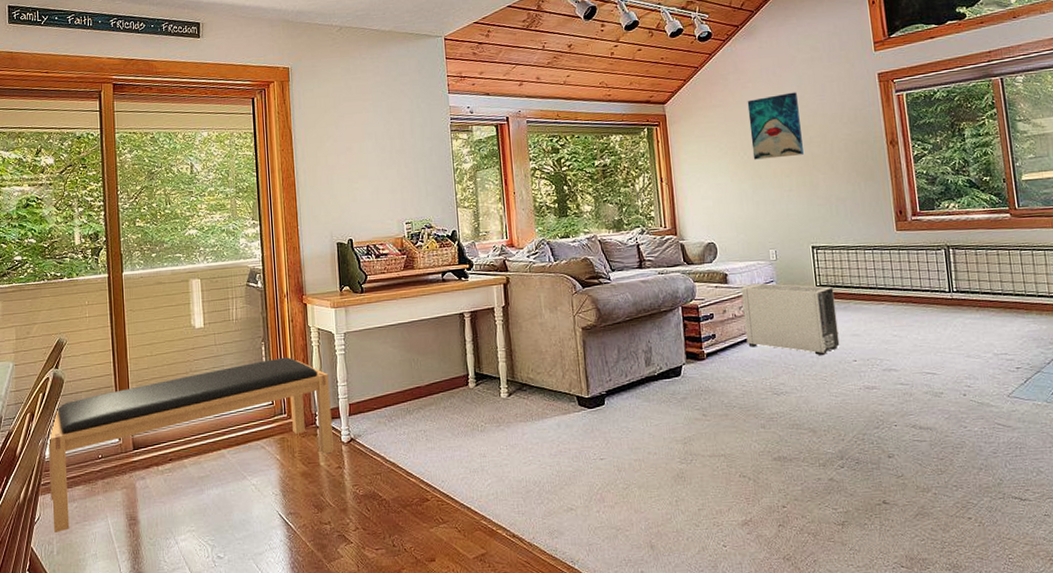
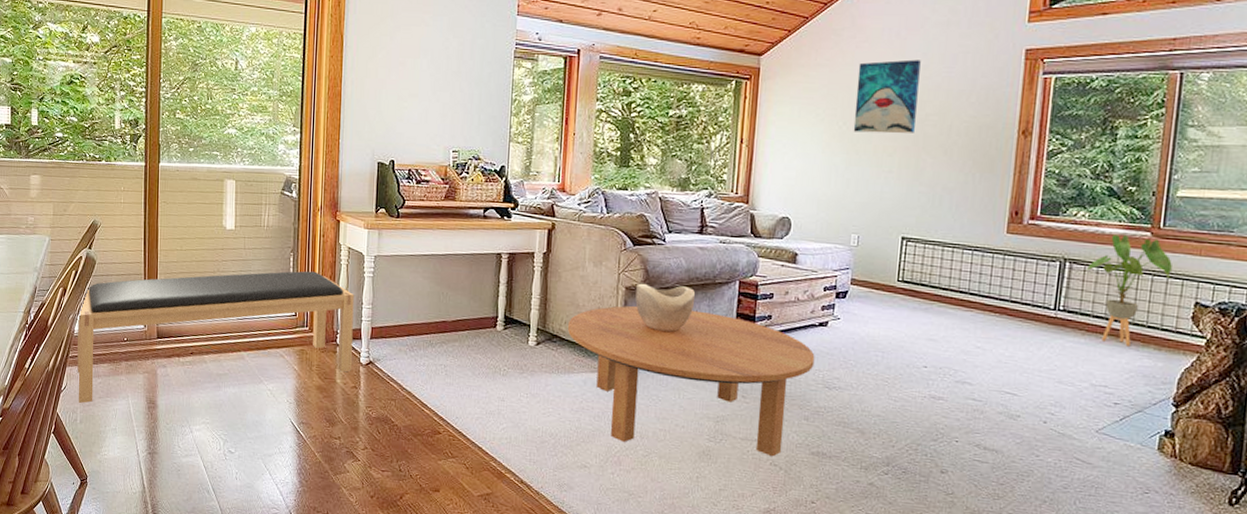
coffee table: none [535,340,761,478] -> present [568,305,815,457]
decorative bowl: none [591,319,646,365] -> present [635,283,696,332]
air purifier: present [741,283,840,356] -> none [805,268,917,356]
house plant: none [966,218,1035,315] -> present [1086,235,1172,346]

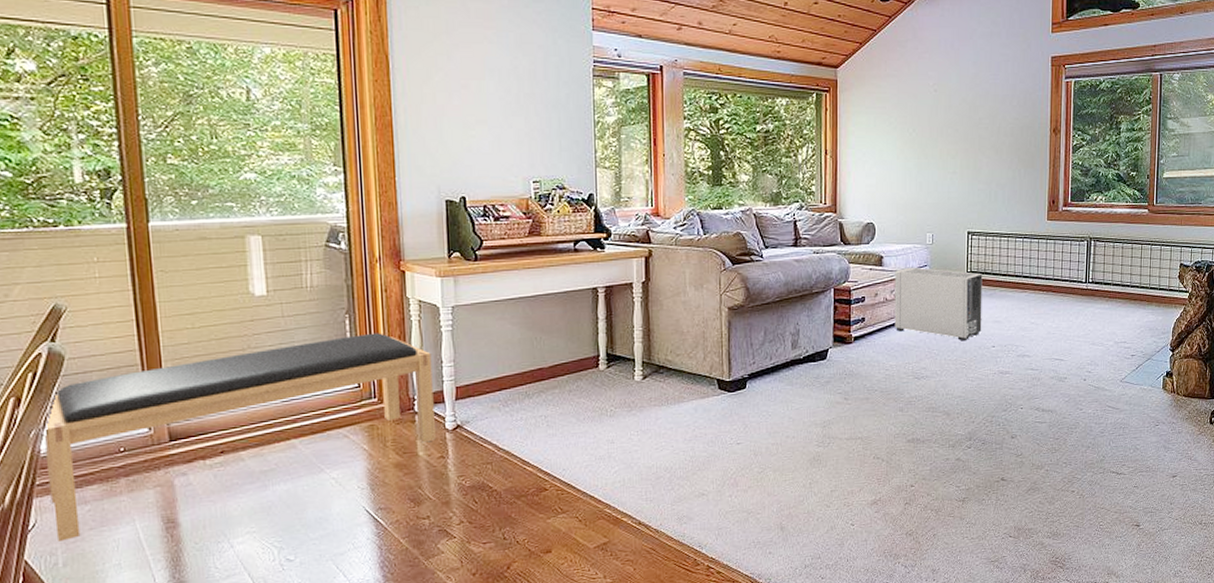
coffee table: present [568,305,815,457] -> none [674,322,904,463]
decorative bowl: present [635,283,696,332] -> none [739,300,795,348]
air purifier: none [805,268,917,356] -> present [894,267,983,341]
wall art: present [853,59,921,134] -> none [921,68,972,138]
house plant: present [1086,235,1172,346] -> none [1105,213,1163,306]

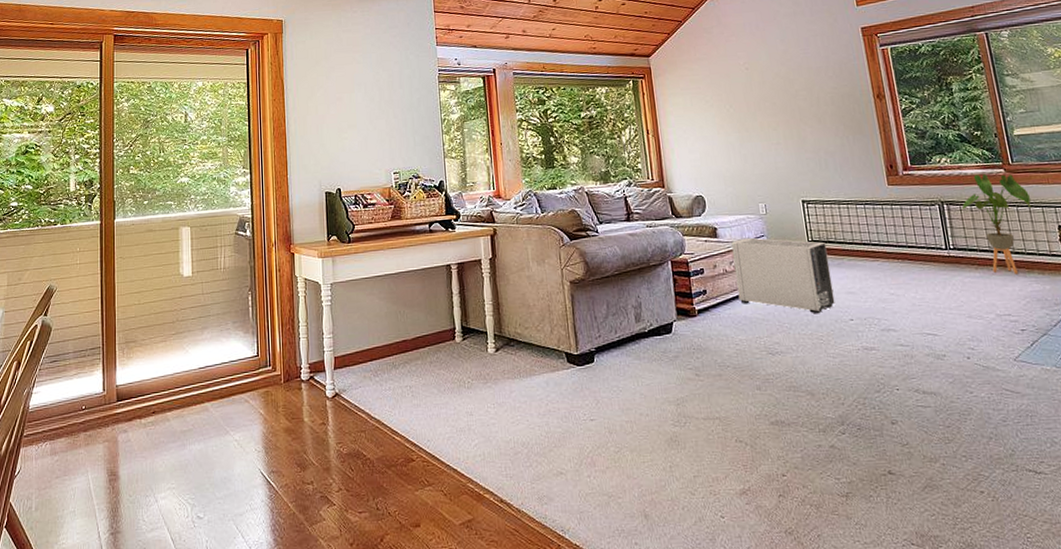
bench: present [45,333,436,541] -> none [32,307,318,487]
house plant: none [1105,213,1163,306] -> present [961,174,1032,274]

